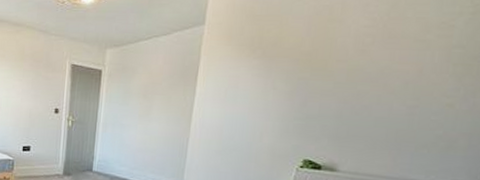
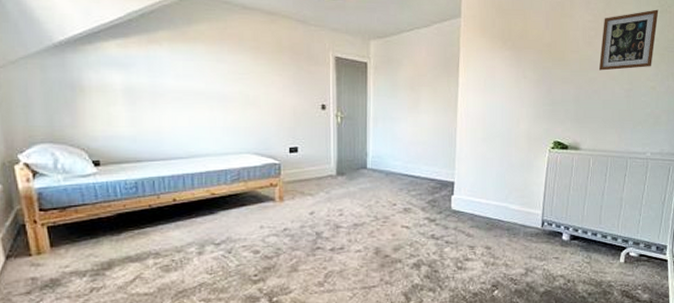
picture frame: none [372,10,470,83] -> present [598,9,659,71]

